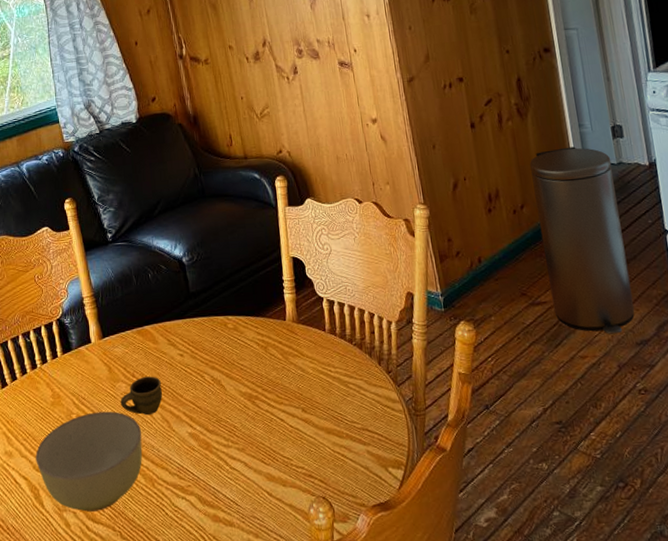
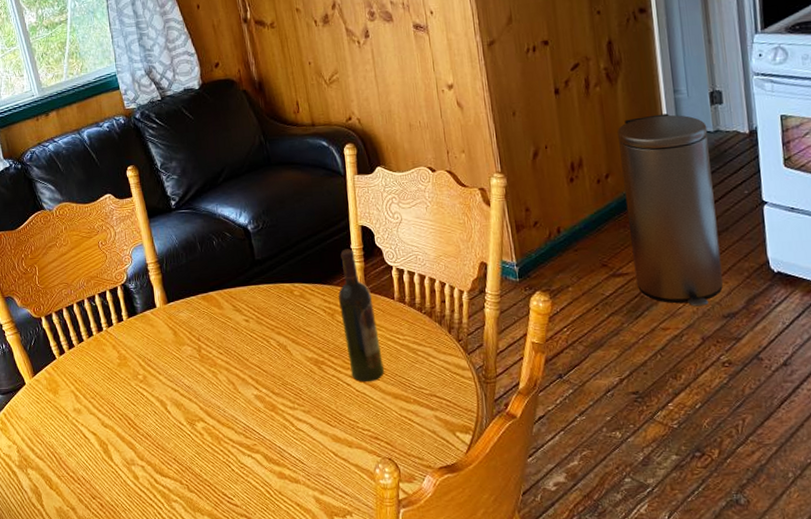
bowl: present [35,411,143,512] -> none [103,373,209,466]
cup: present [120,376,162,415] -> none [186,340,228,377]
wine bottle: none [271,280,317,417] -> present [338,248,384,382]

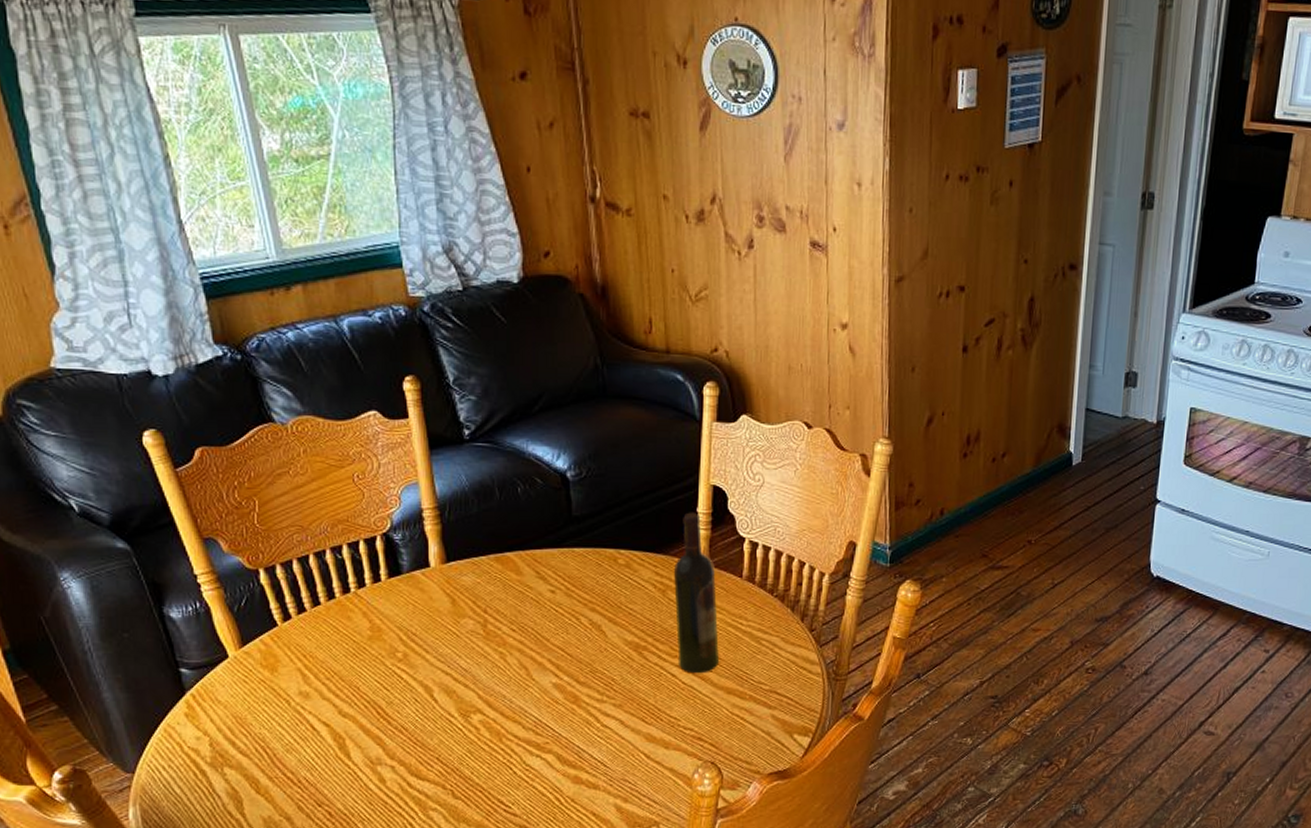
pedal bin: present [617,113,724,307] -> none [1014,390,1116,608]

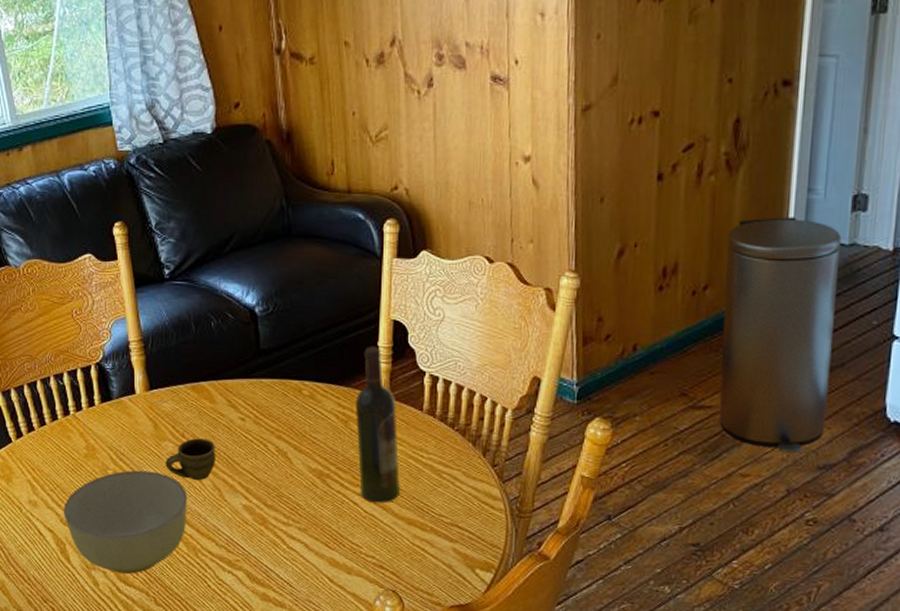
bowl: none [342,651,490,767] -> present [63,470,187,574]
cup: none [464,614,522,659] -> present [165,438,215,480]
pedal bin: none [1014,390,1116,608] -> present [719,217,842,453]

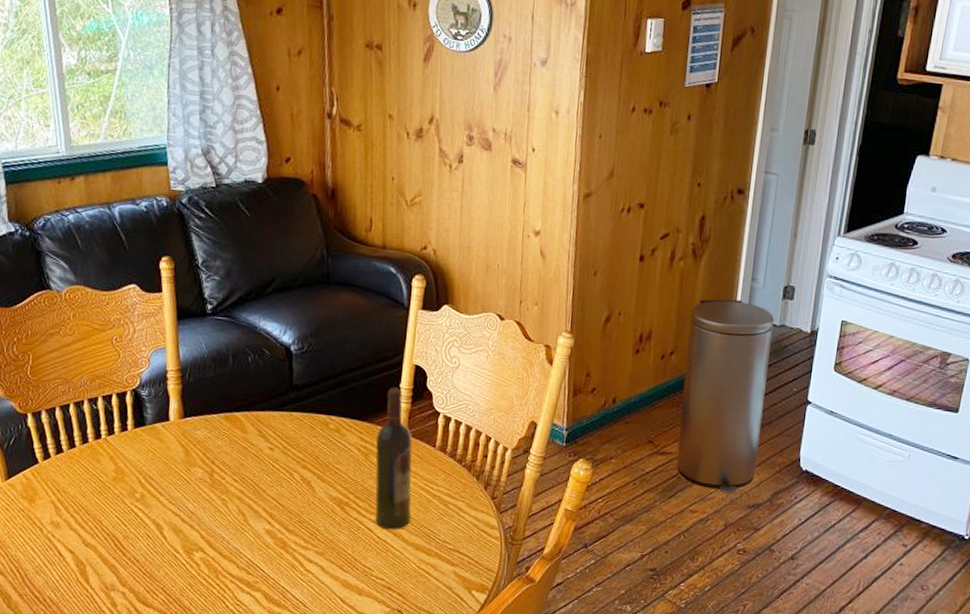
bowl: present [63,470,187,574] -> none [86,494,213,595]
cup: present [165,438,215,480] -> none [193,465,243,505]

